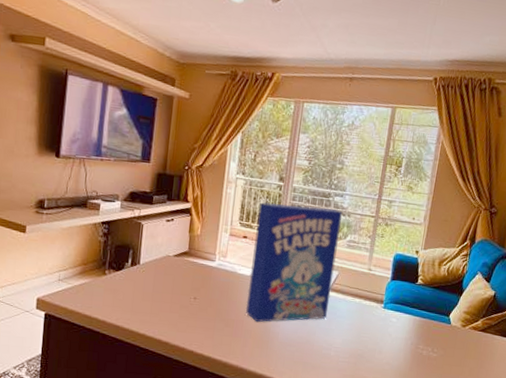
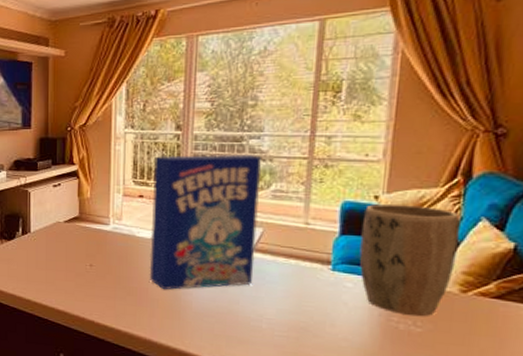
plant pot: none [402,257,466,345] -> present [359,203,460,317]

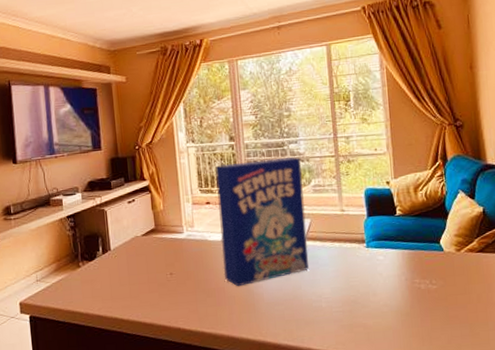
plant pot: present [359,203,460,317] -> none [382,186,449,277]

